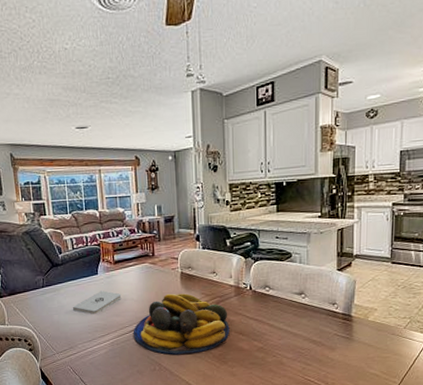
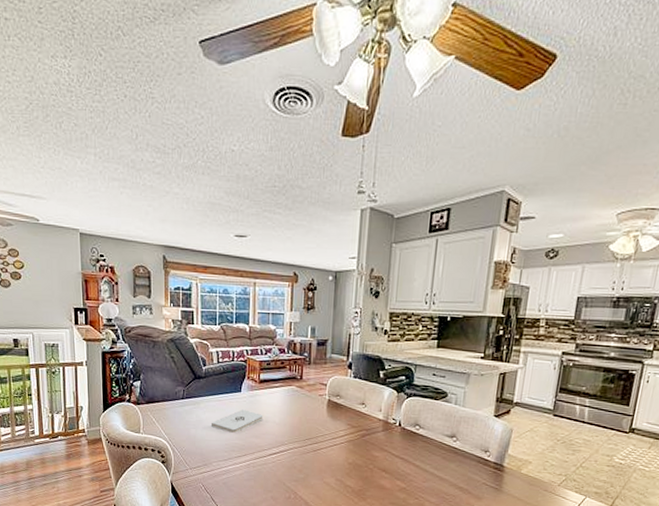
fruit bowl: present [133,293,230,355] -> none [271,420,373,486]

